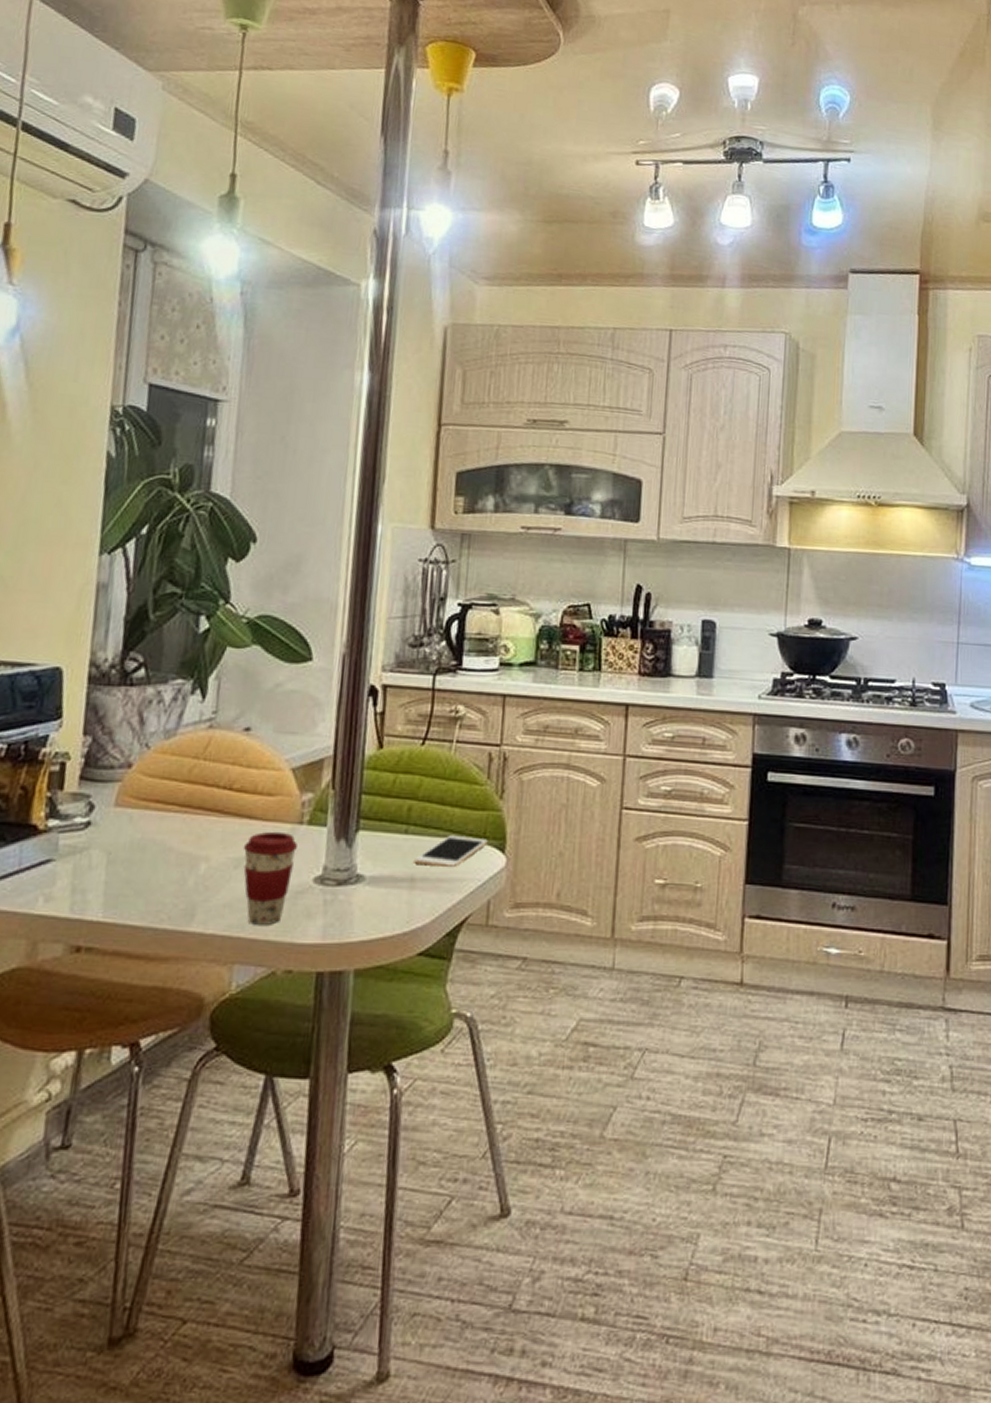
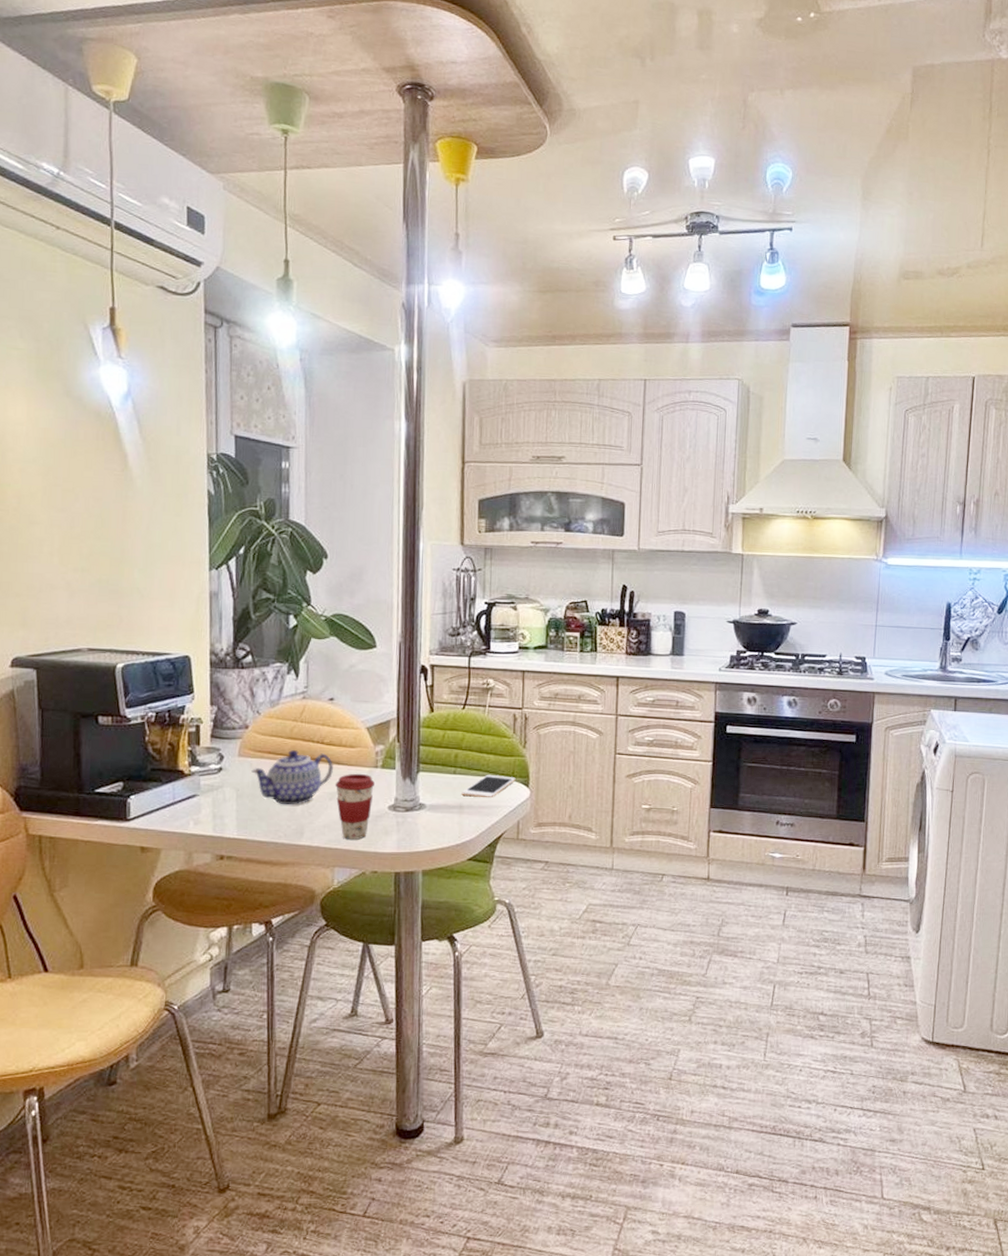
teapot: none [130,798,243,876] -> present [251,750,333,806]

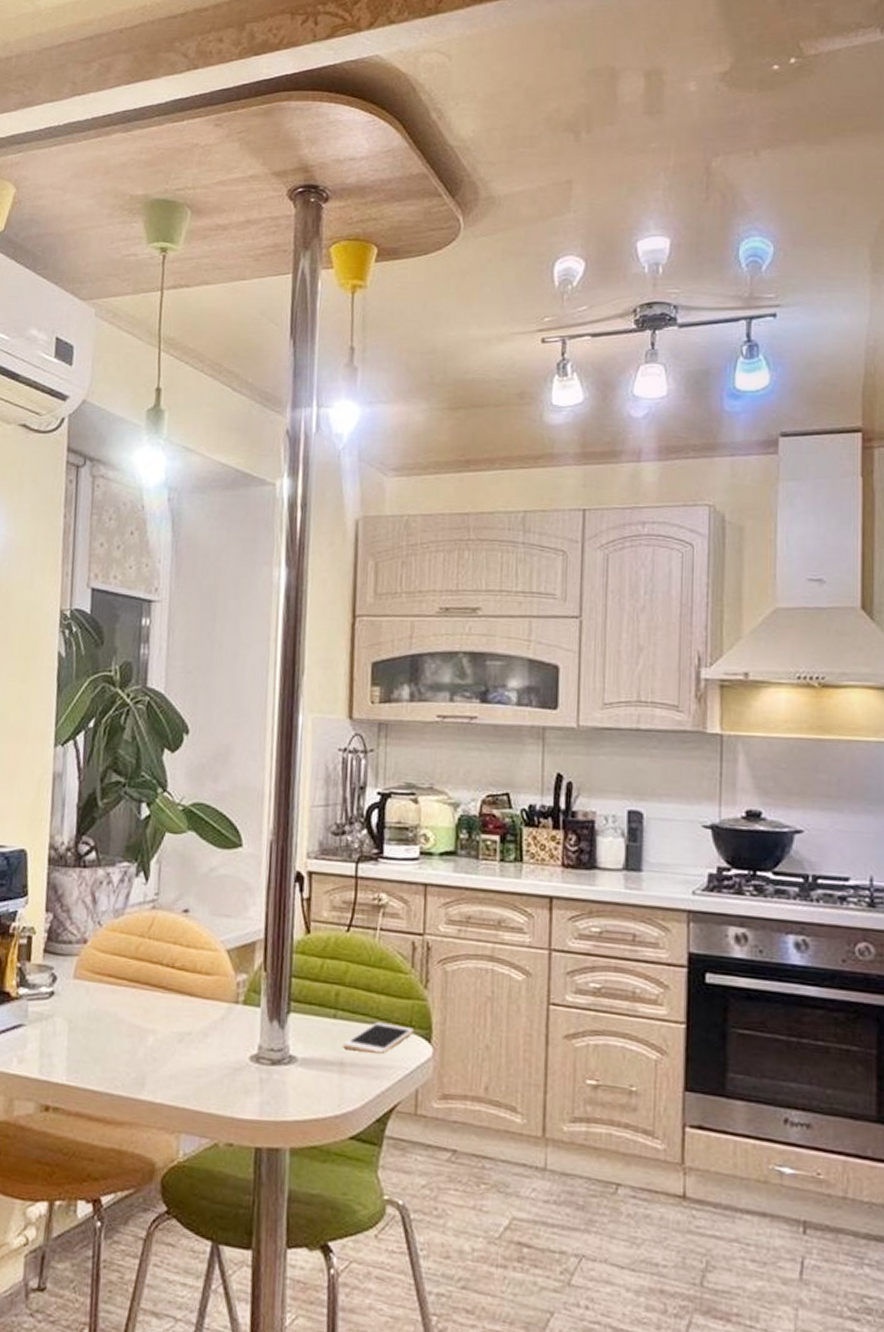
teapot: present [251,750,333,806] -> none [87,974,185,1047]
coffee cup: present [335,773,374,840] -> none [185,1009,234,1099]

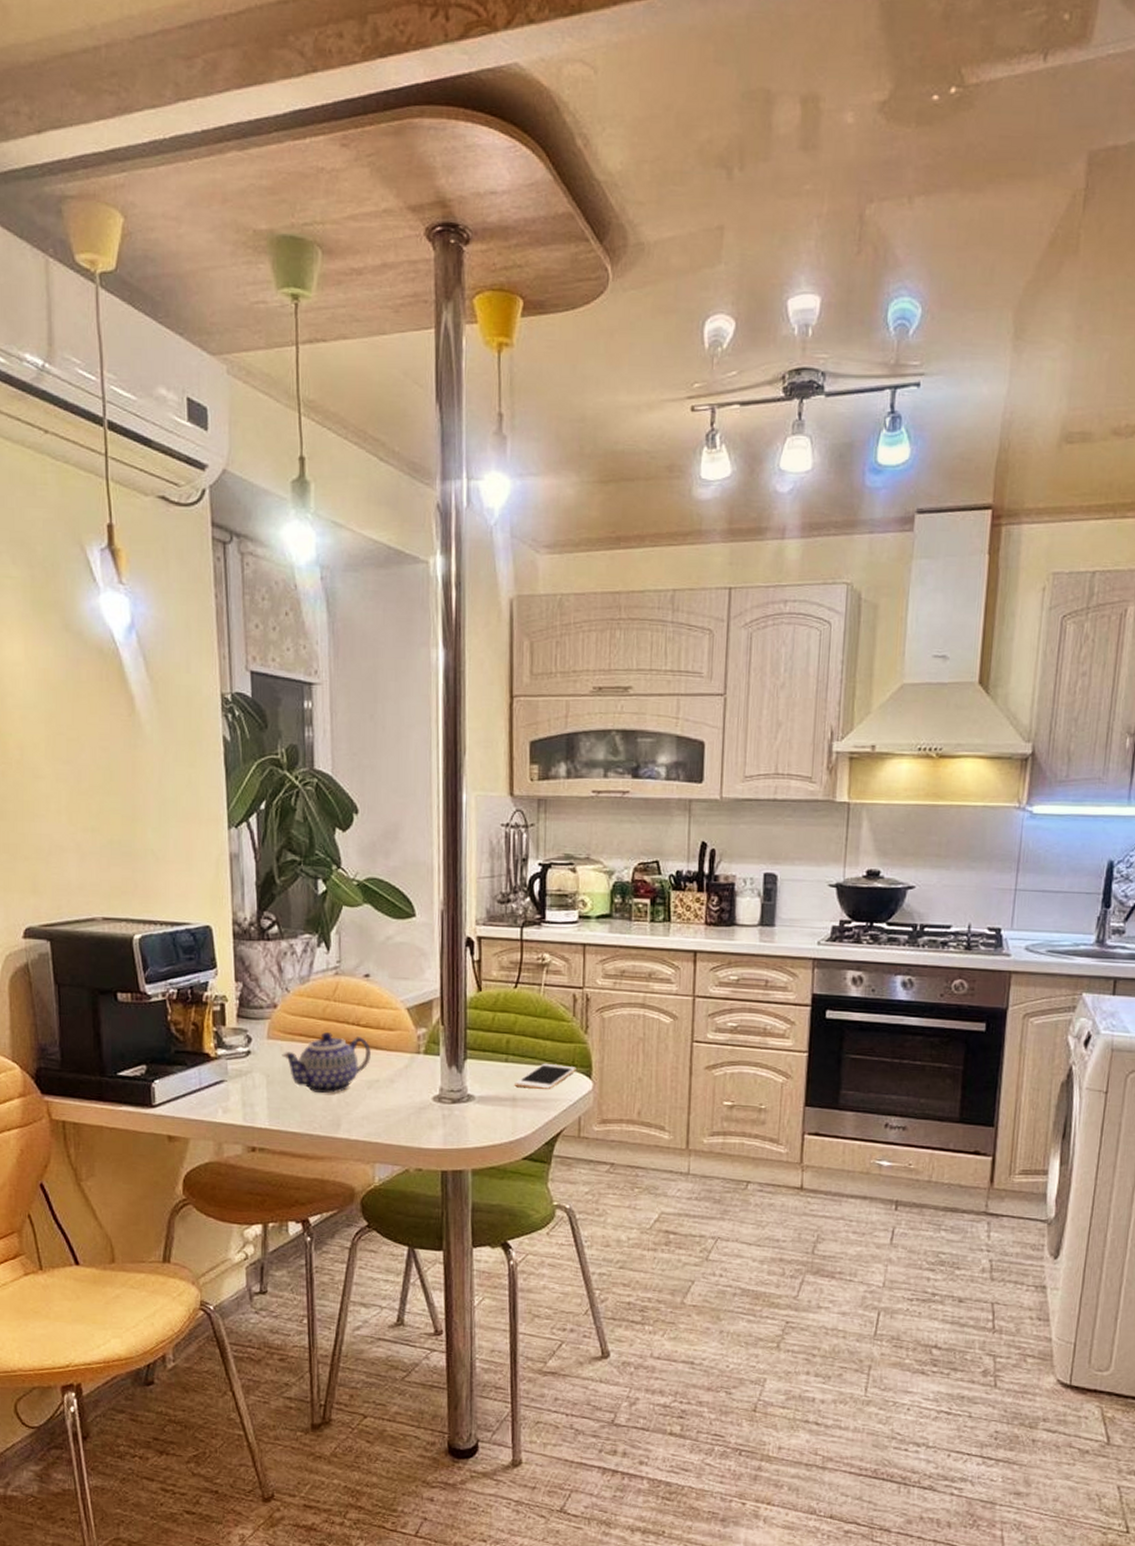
teapot: none [87,974,185,1047] -> present [282,1032,371,1094]

